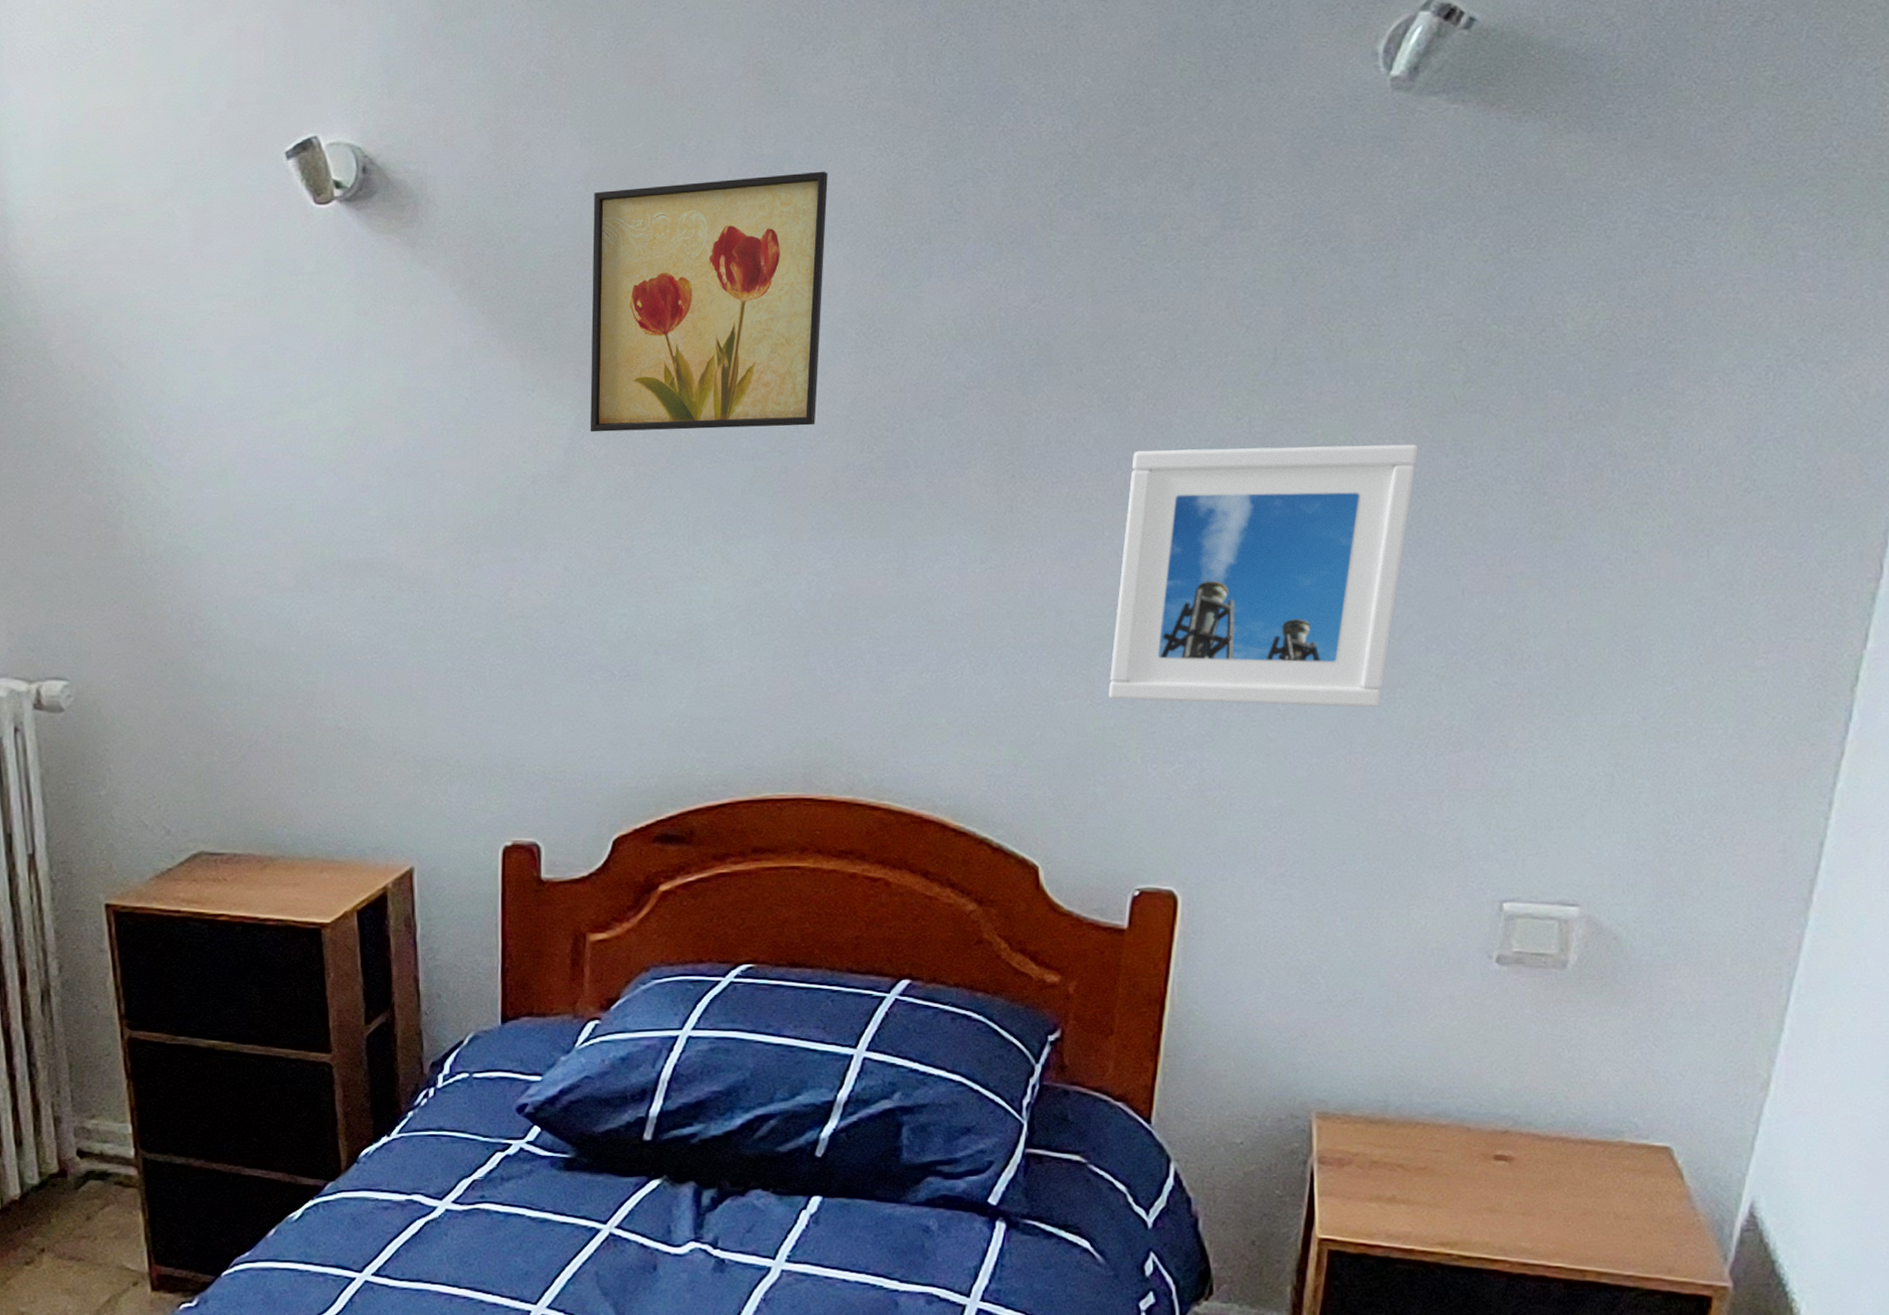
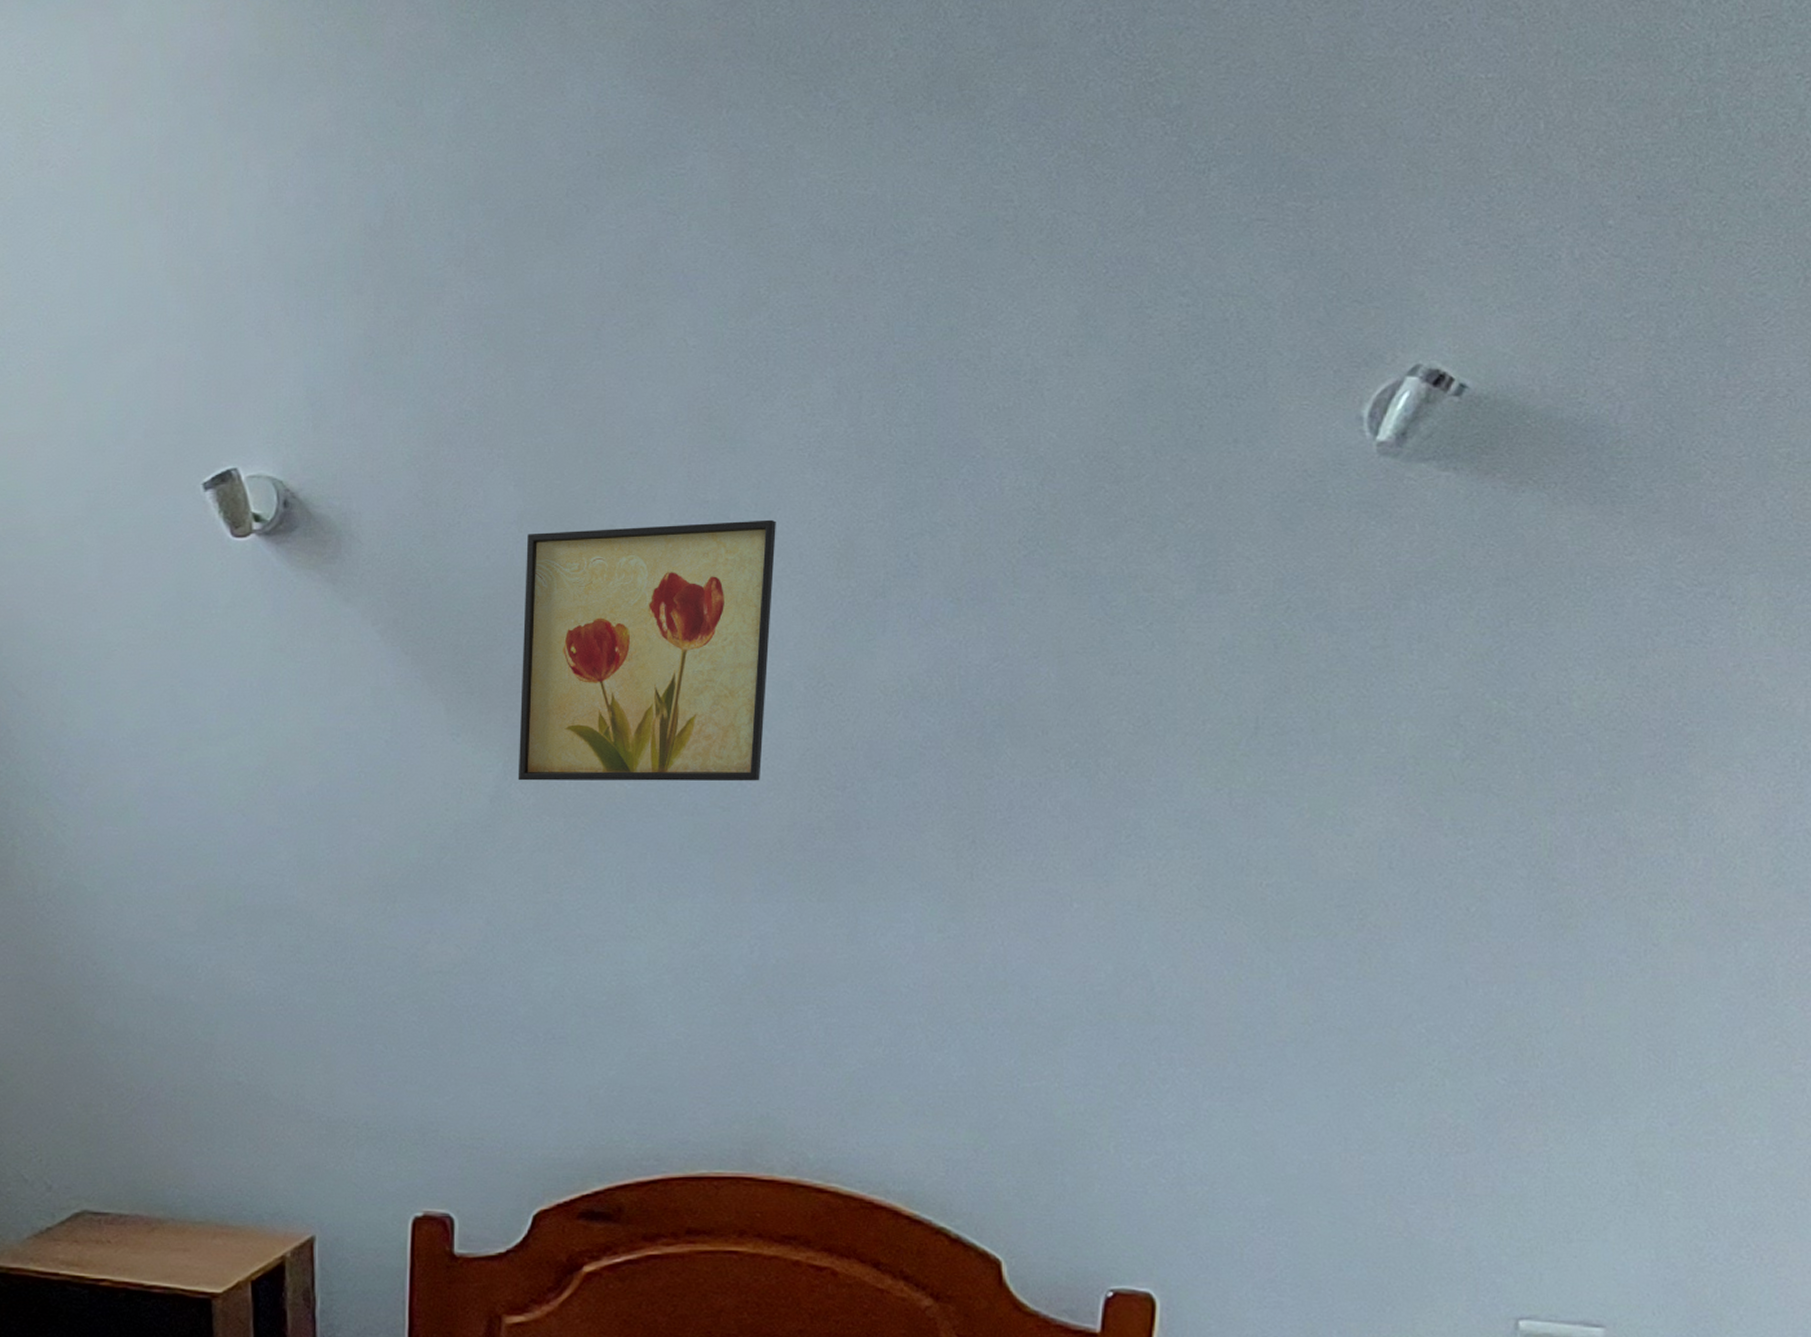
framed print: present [1108,444,1419,708] -> none [1077,819,1415,1102]

